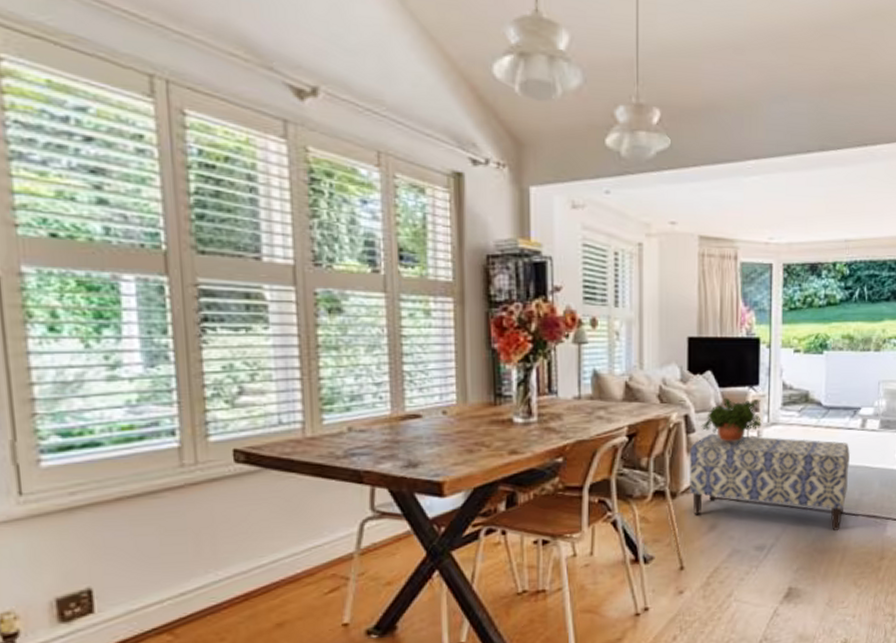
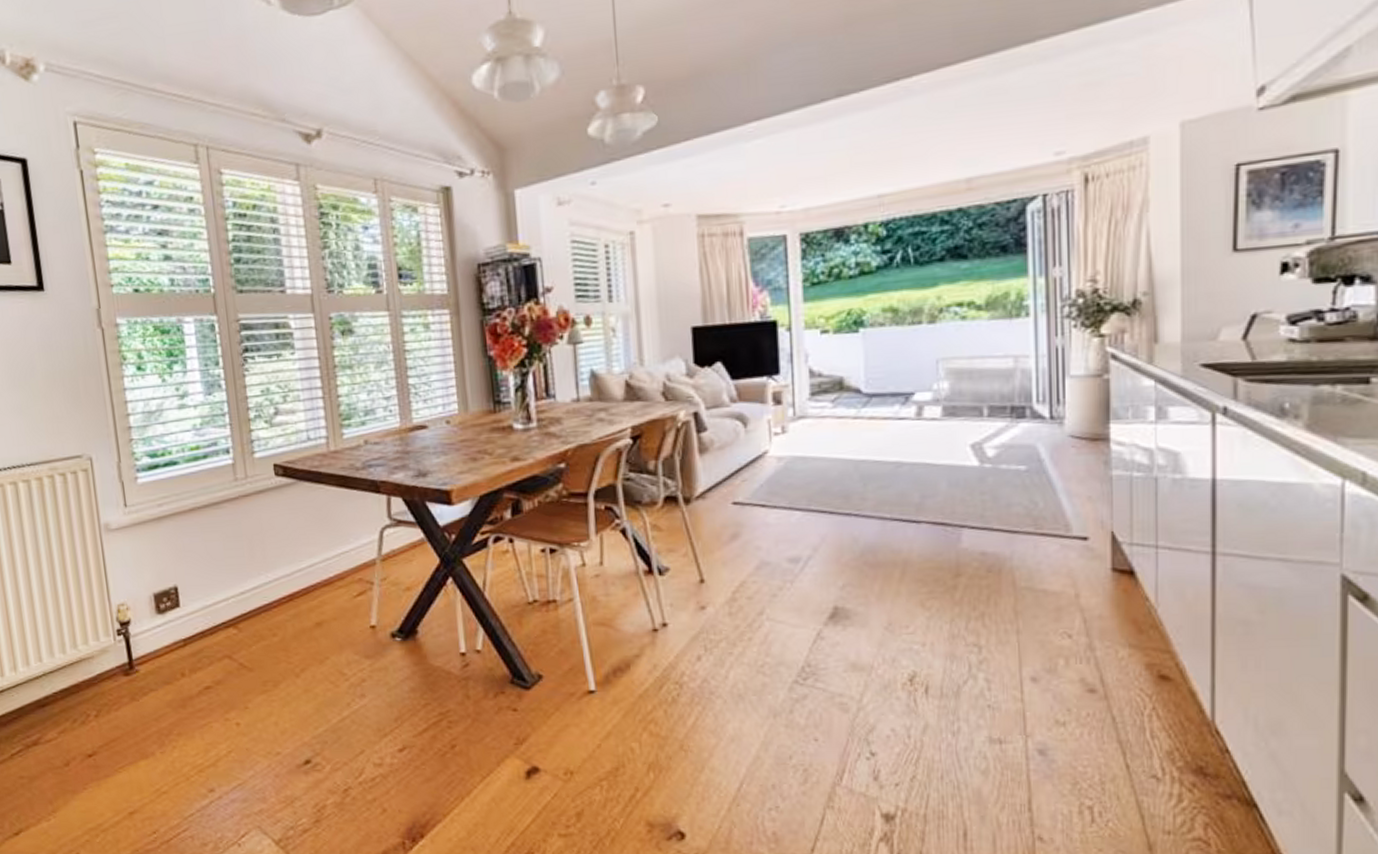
bench: present [689,433,850,530] -> none [702,431,905,541]
potted plant: present [701,397,762,446] -> none [713,390,786,444]

